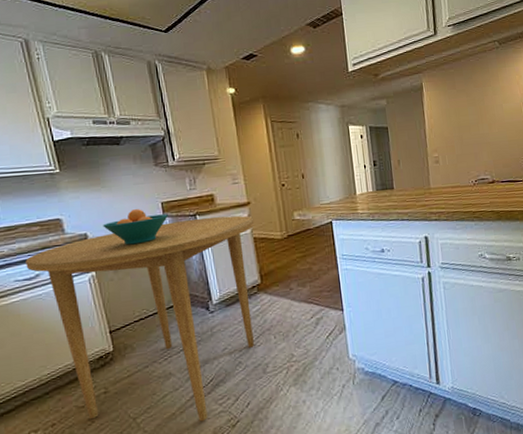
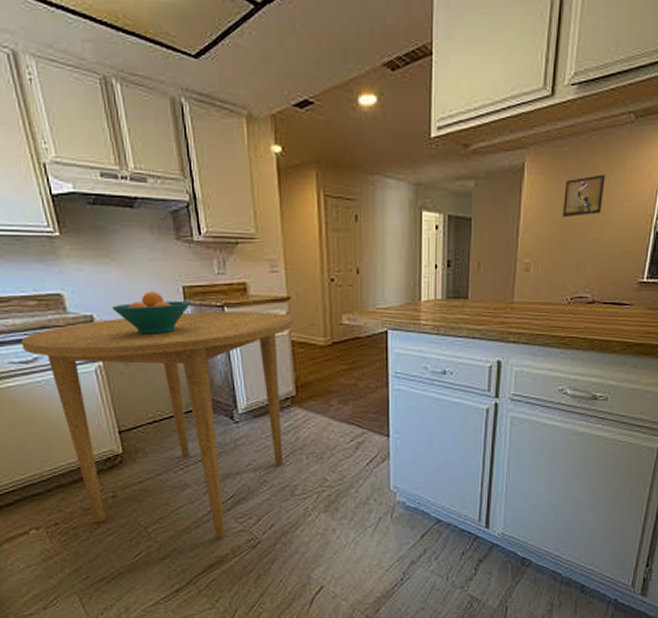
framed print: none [456,86,487,120] -> present [563,175,605,218]

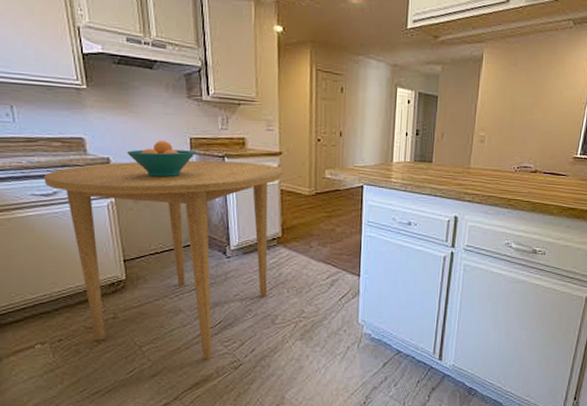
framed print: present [563,175,605,218] -> none [513,67,548,101]

